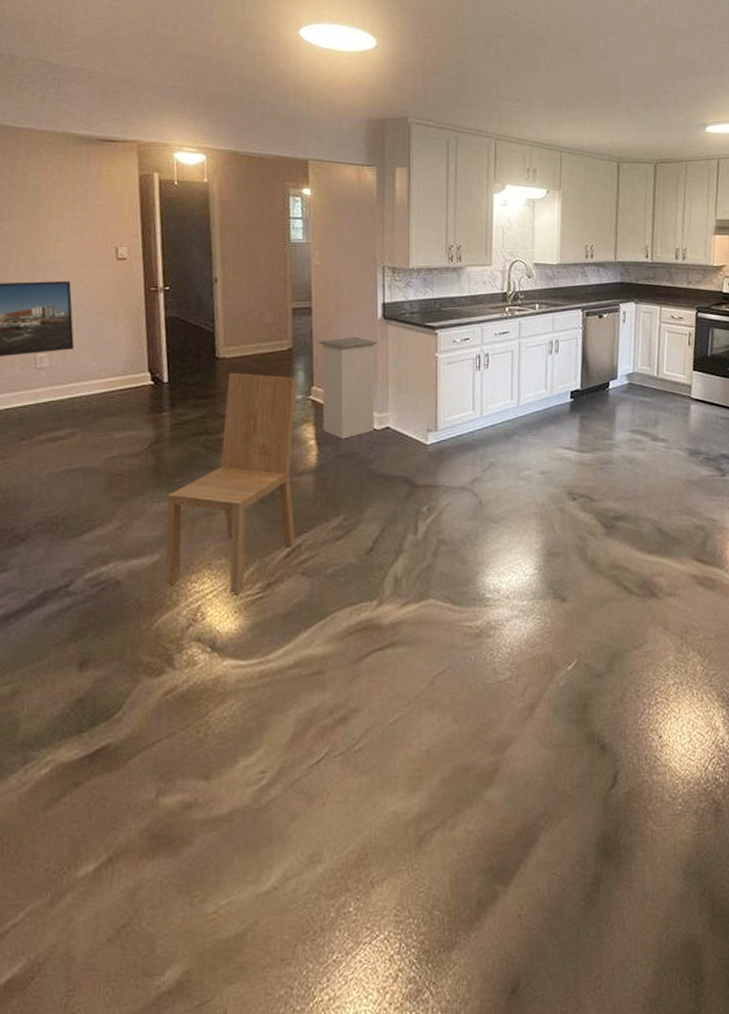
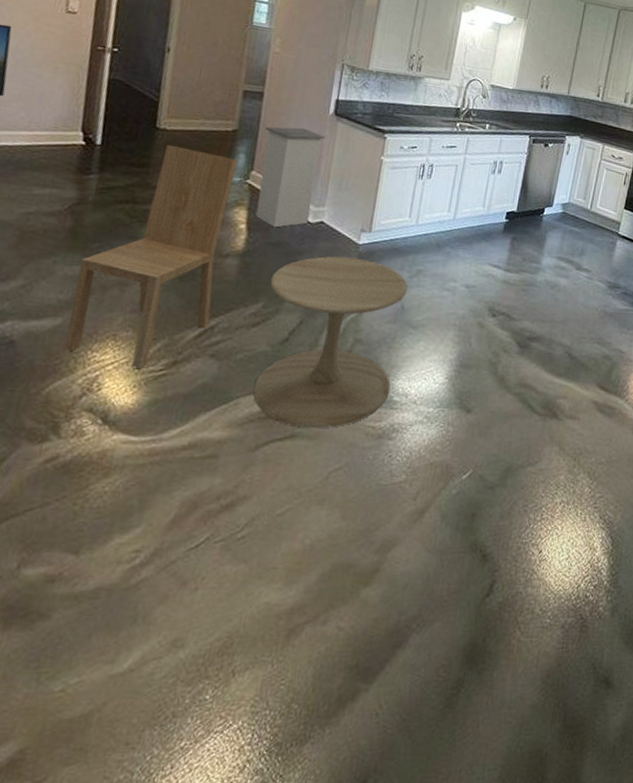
side table: none [347,458,482,635] -> present [253,256,408,429]

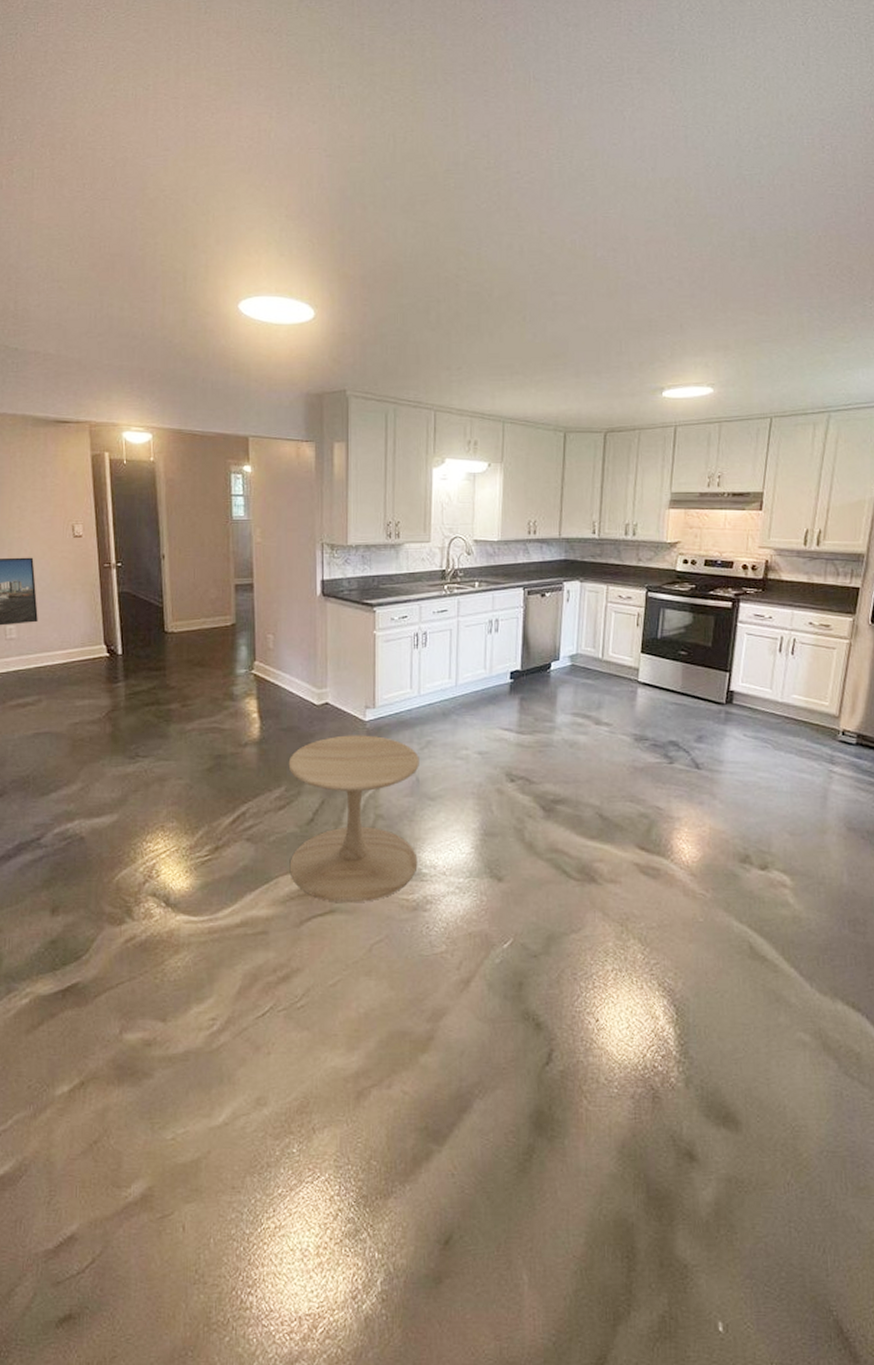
dining chair: present [65,144,238,368] -> none [123,646,241,855]
trash can: present [255,126,325,228] -> none [260,613,317,713]

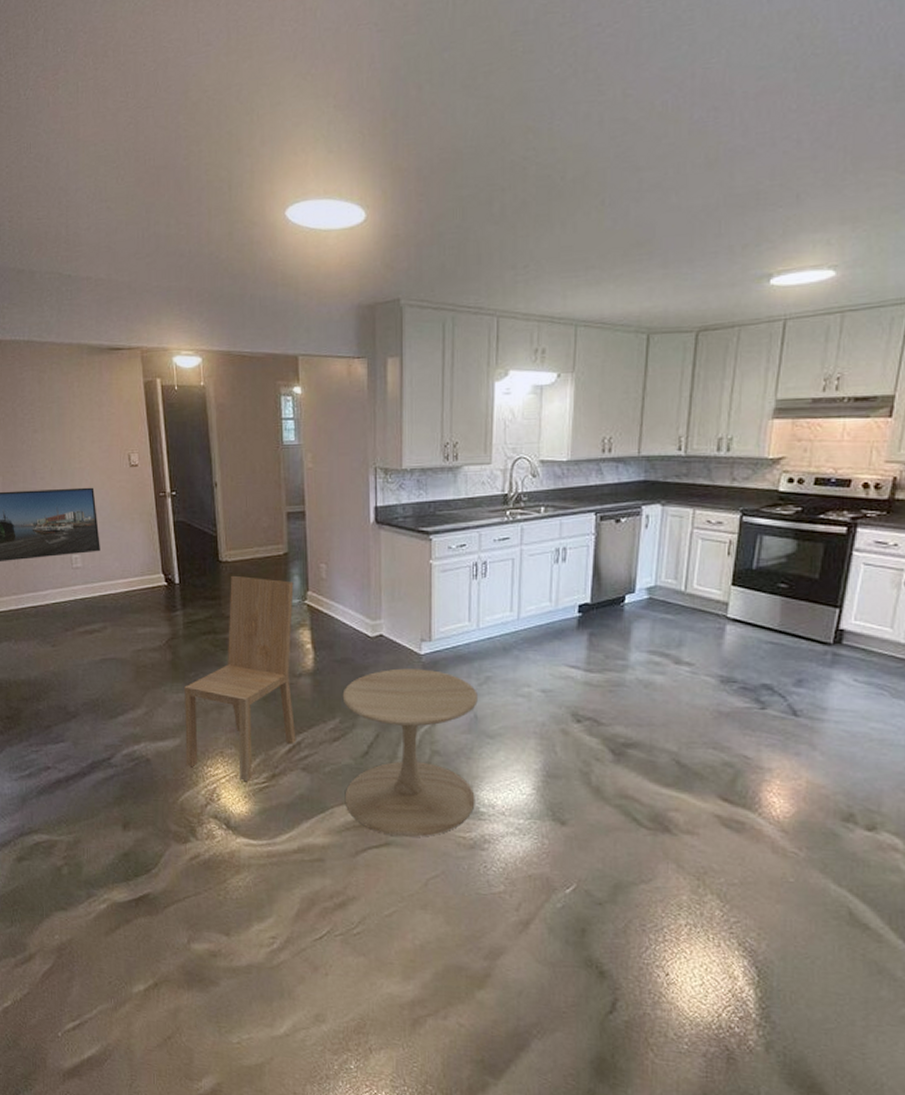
dining chair: none [123,646,241,855] -> present [185,575,296,781]

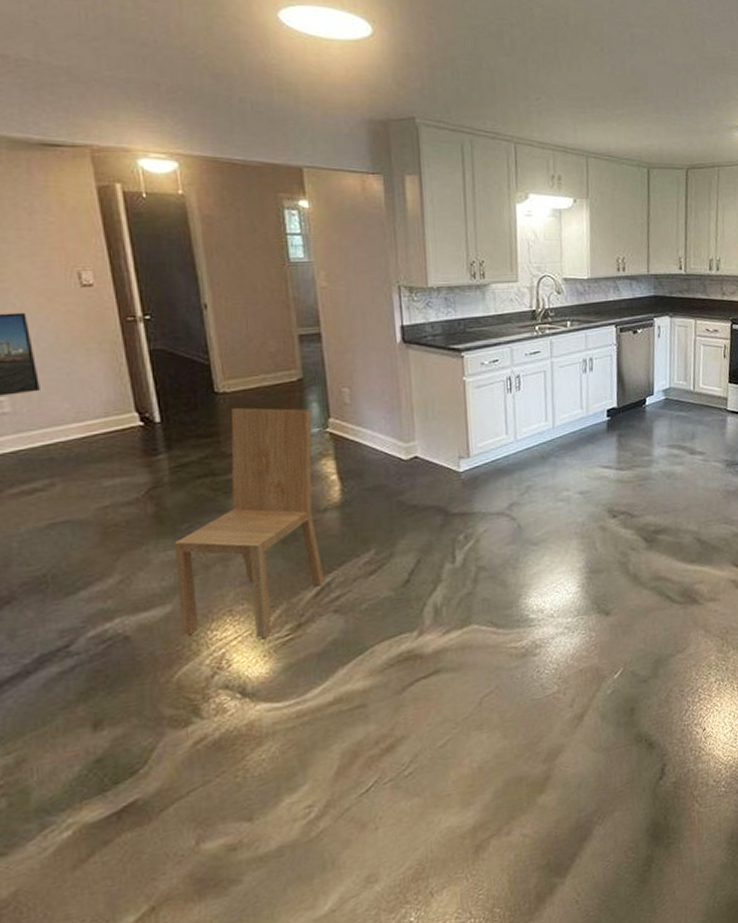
side table: present [342,668,478,838] -> none [376,486,524,663]

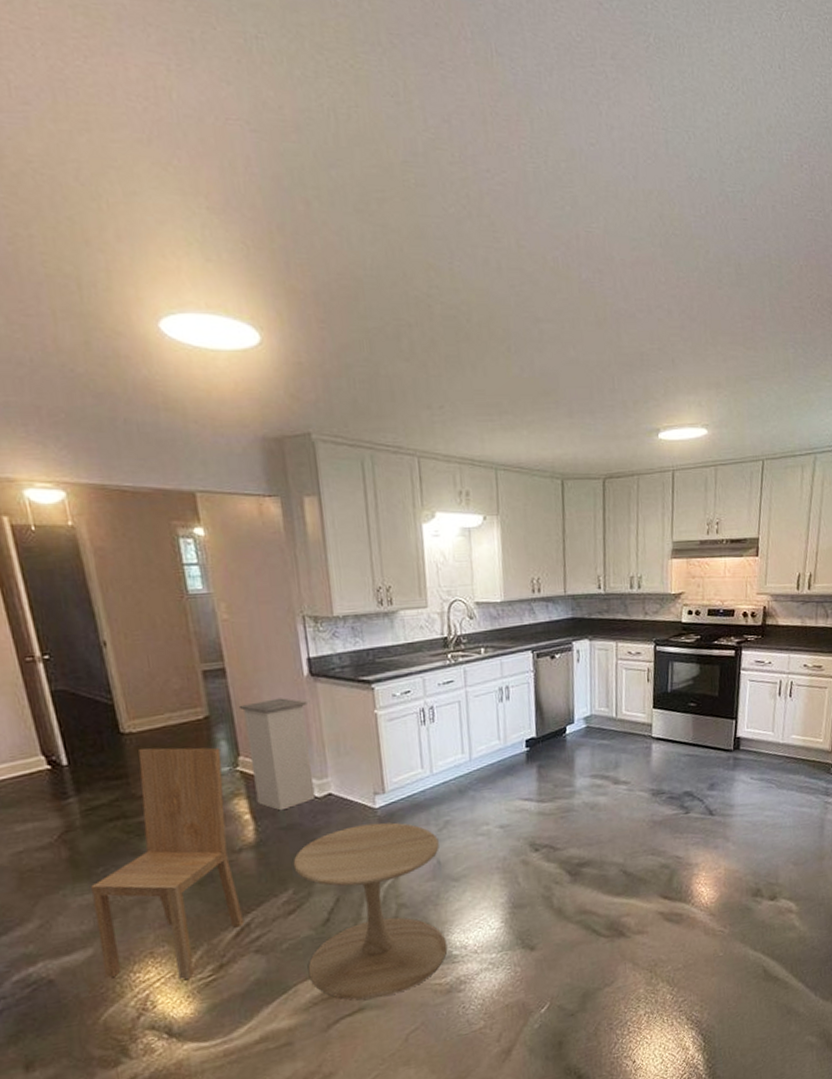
trash can: none [332,363,402,472] -> present [238,698,316,811]
side table: none [376,486,524,663] -> present [293,822,448,1000]

